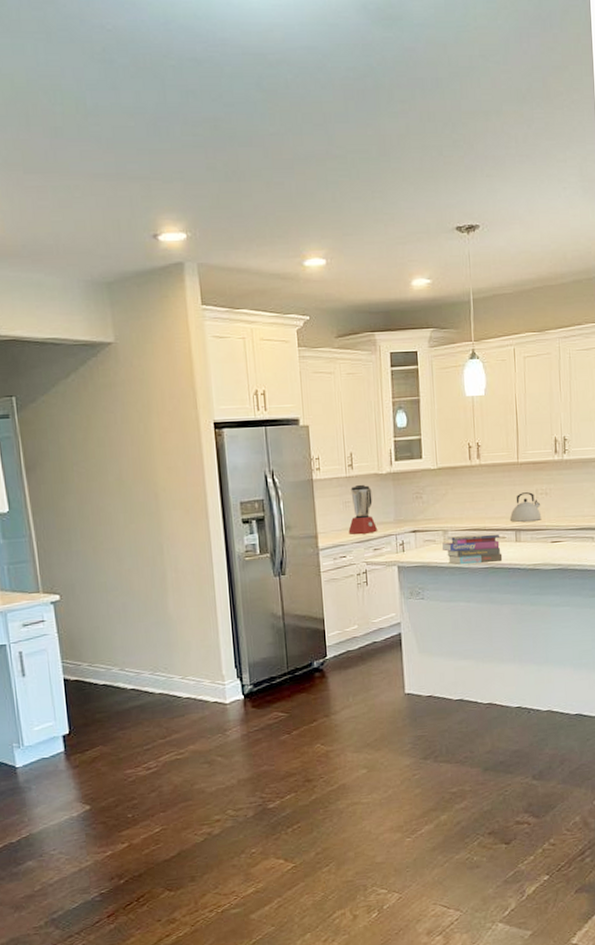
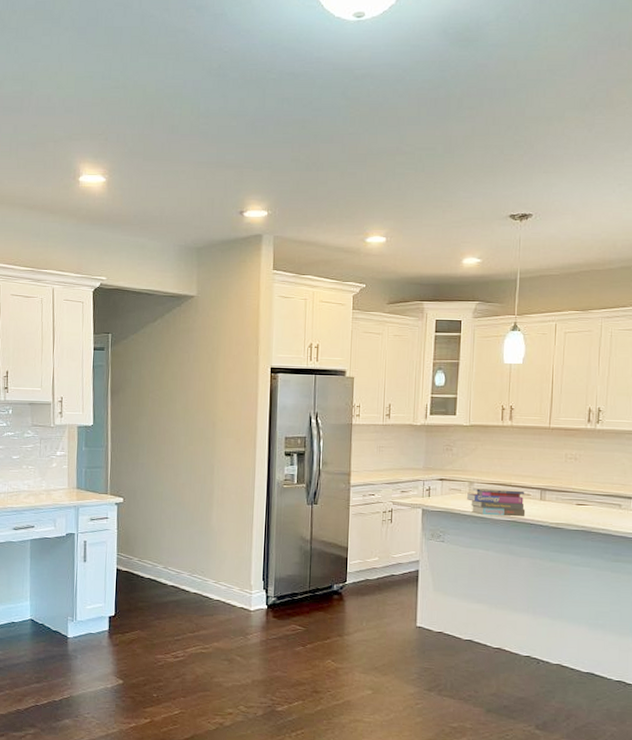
blender: present [348,484,377,535] -> none [379,432,406,477]
kettle: present [510,492,542,522] -> none [537,455,569,483]

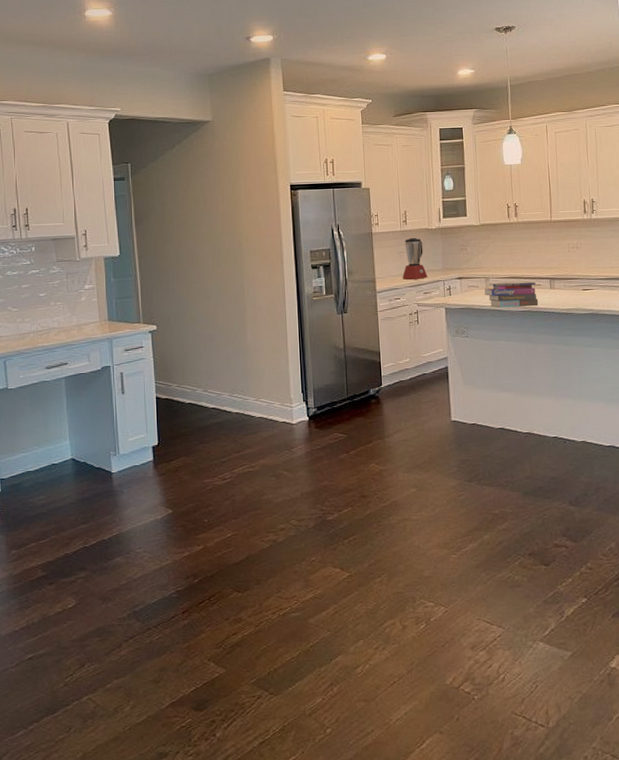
blender: none [379,432,406,477] -> present [402,237,427,280]

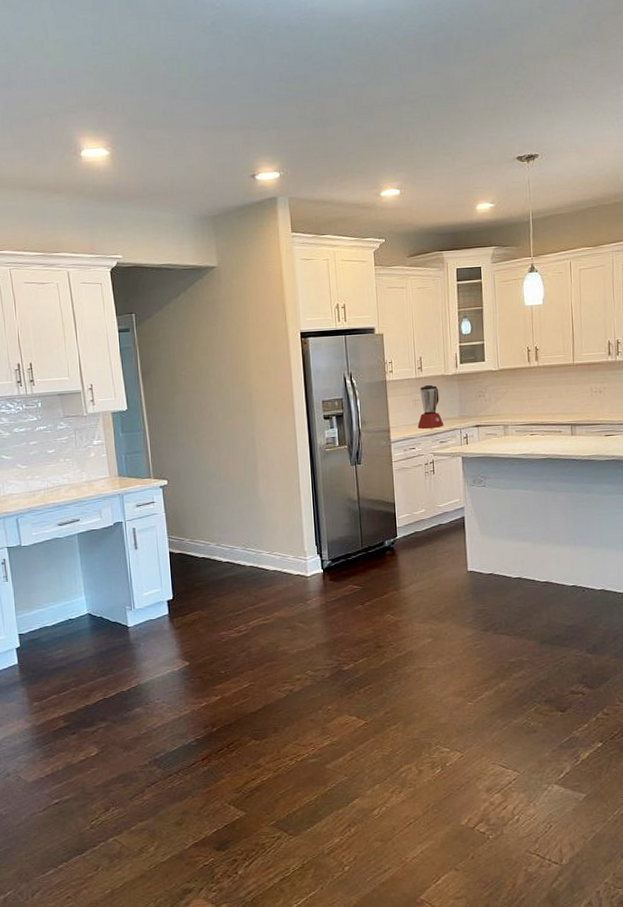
books: present [484,281,539,308] -> none [502,428,559,456]

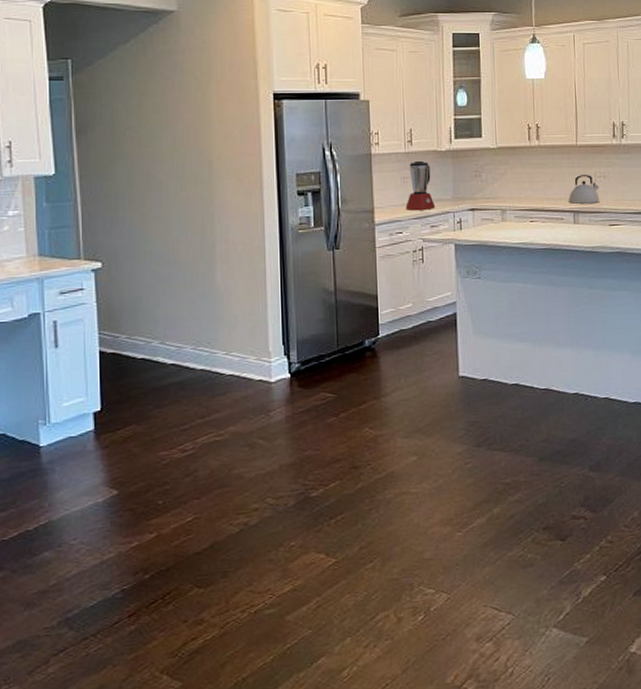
kettle: none [566,390,596,418] -> present [569,175,600,204]

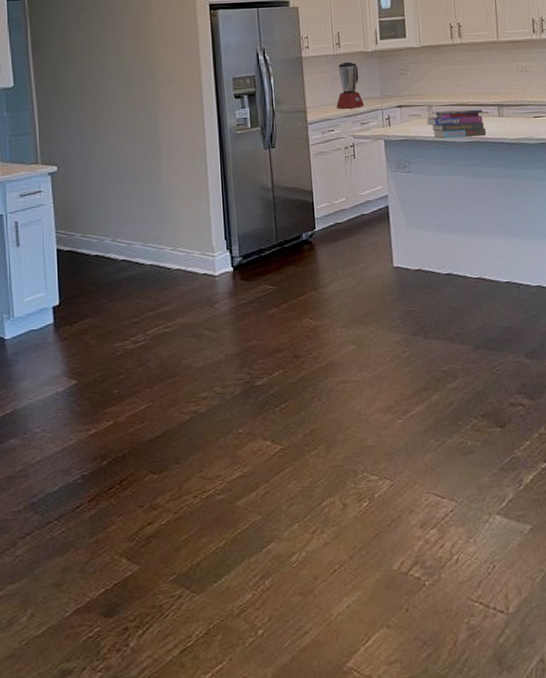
books: none [499,214,561,245] -> present [426,109,487,139]
kettle: present [569,175,600,204] -> none [492,69,523,98]

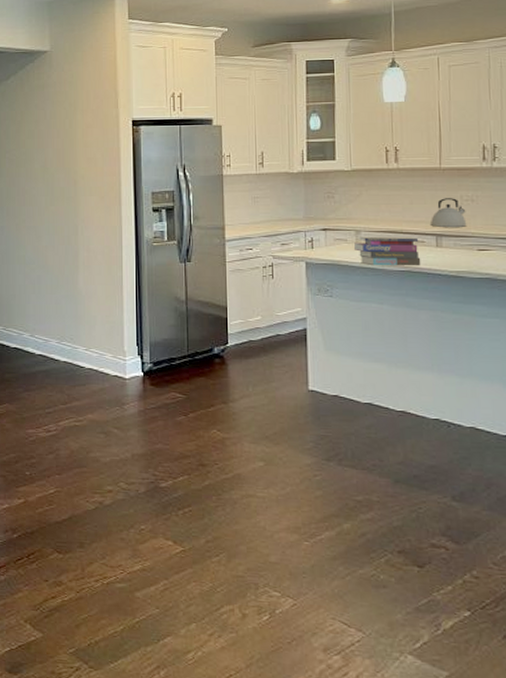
blender: present [336,61,364,110] -> none [256,181,285,230]
kettle: none [492,69,523,98] -> present [431,198,467,227]

